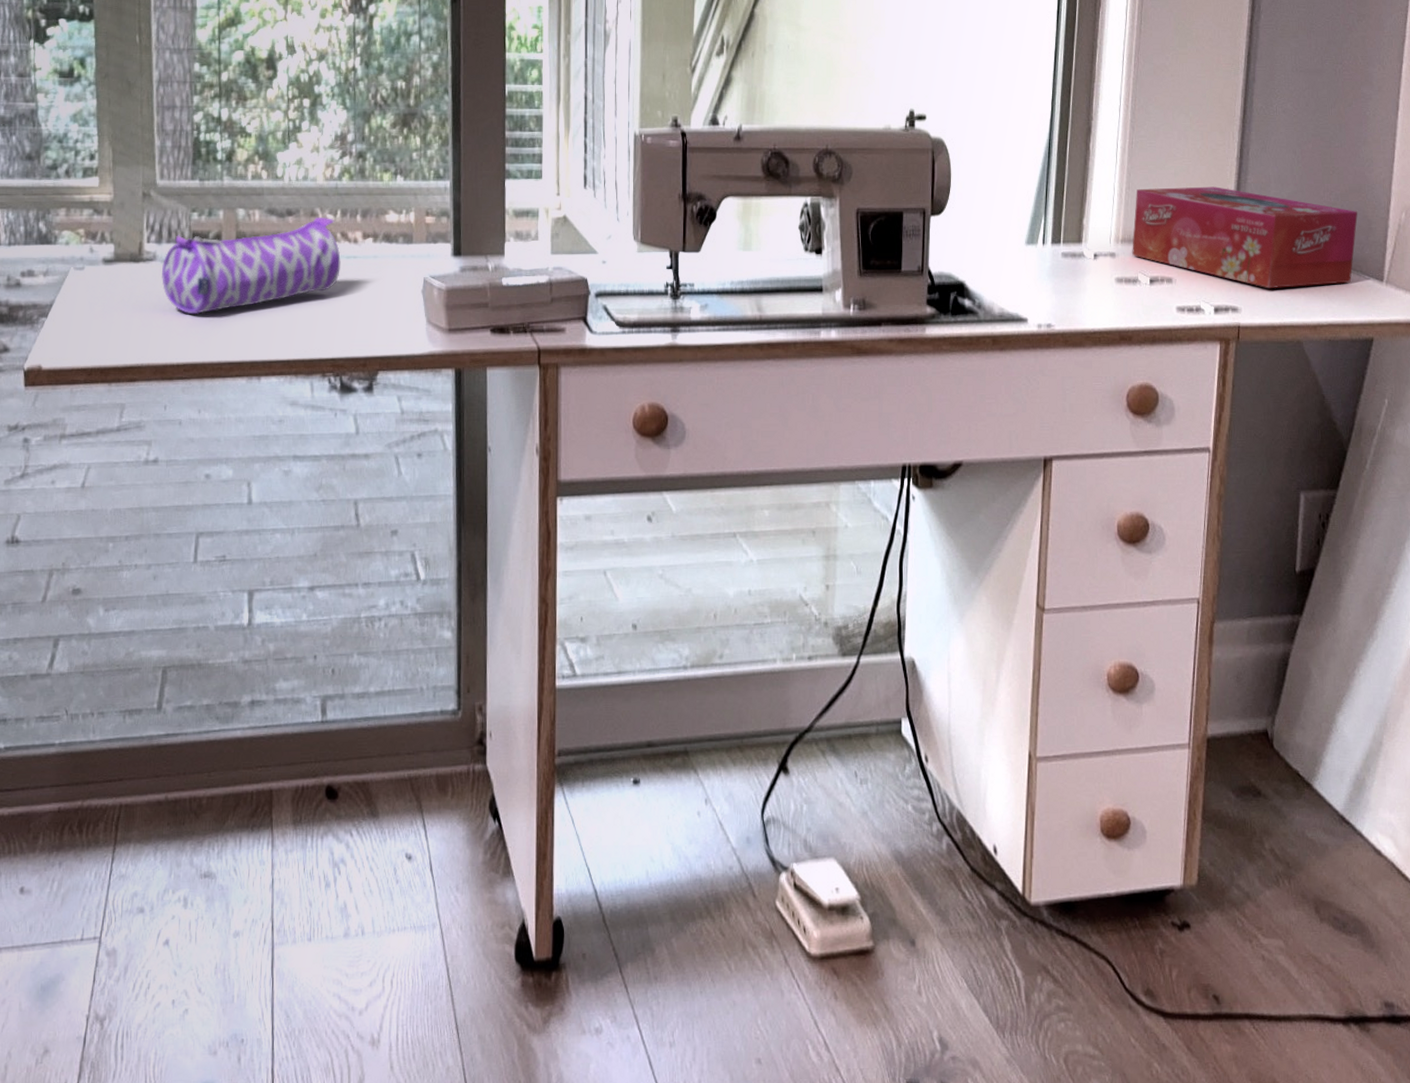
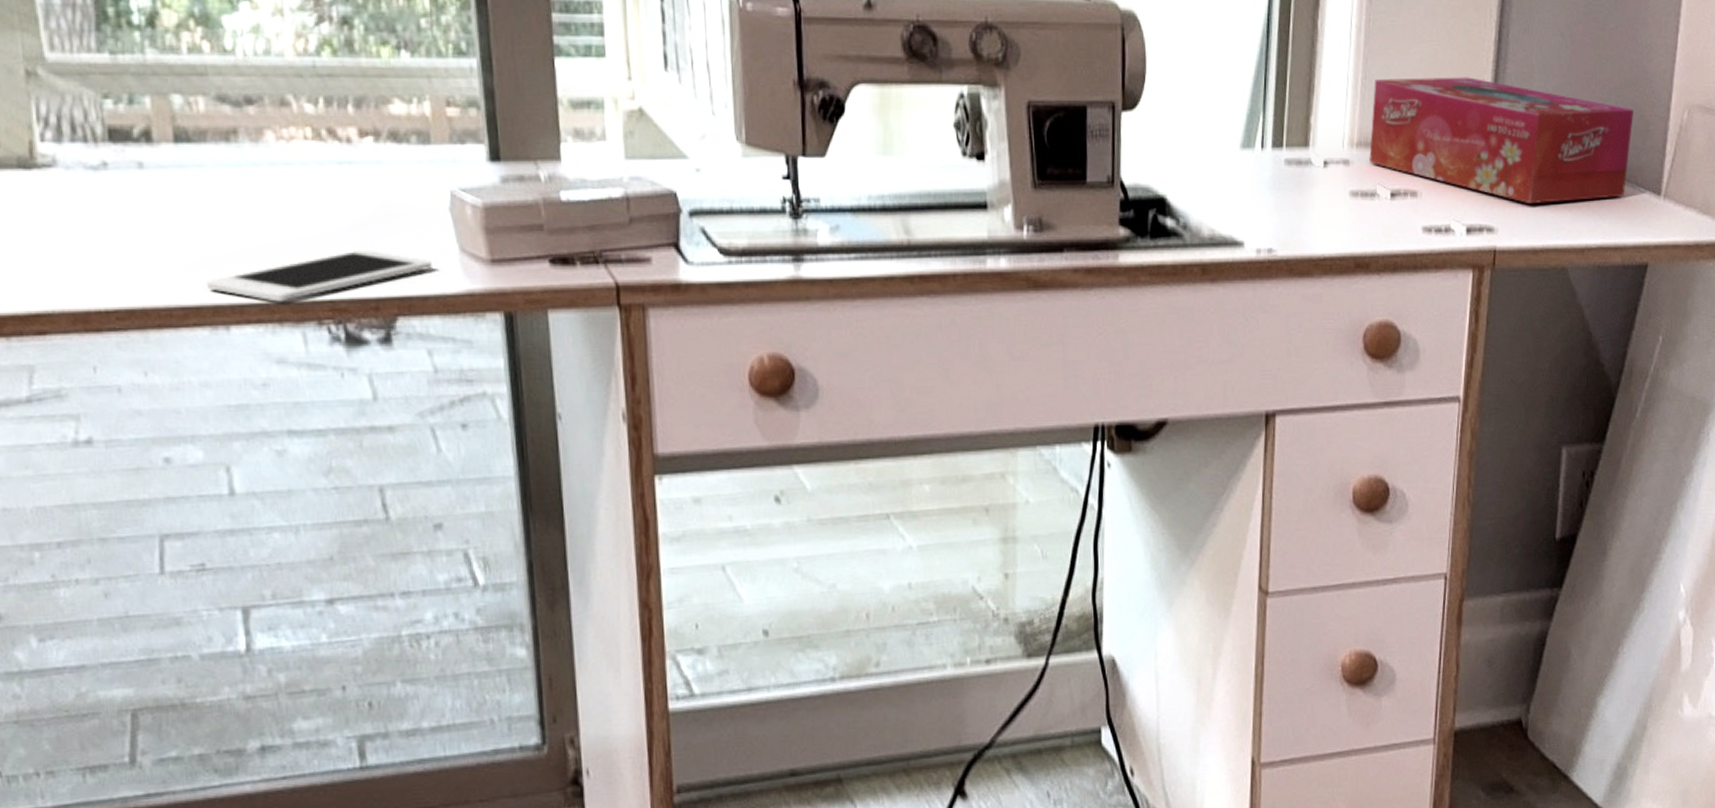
pencil case: present [162,217,341,315] -> none [67,106,331,242]
cell phone: none [248,321,406,359] -> present [207,249,432,302]

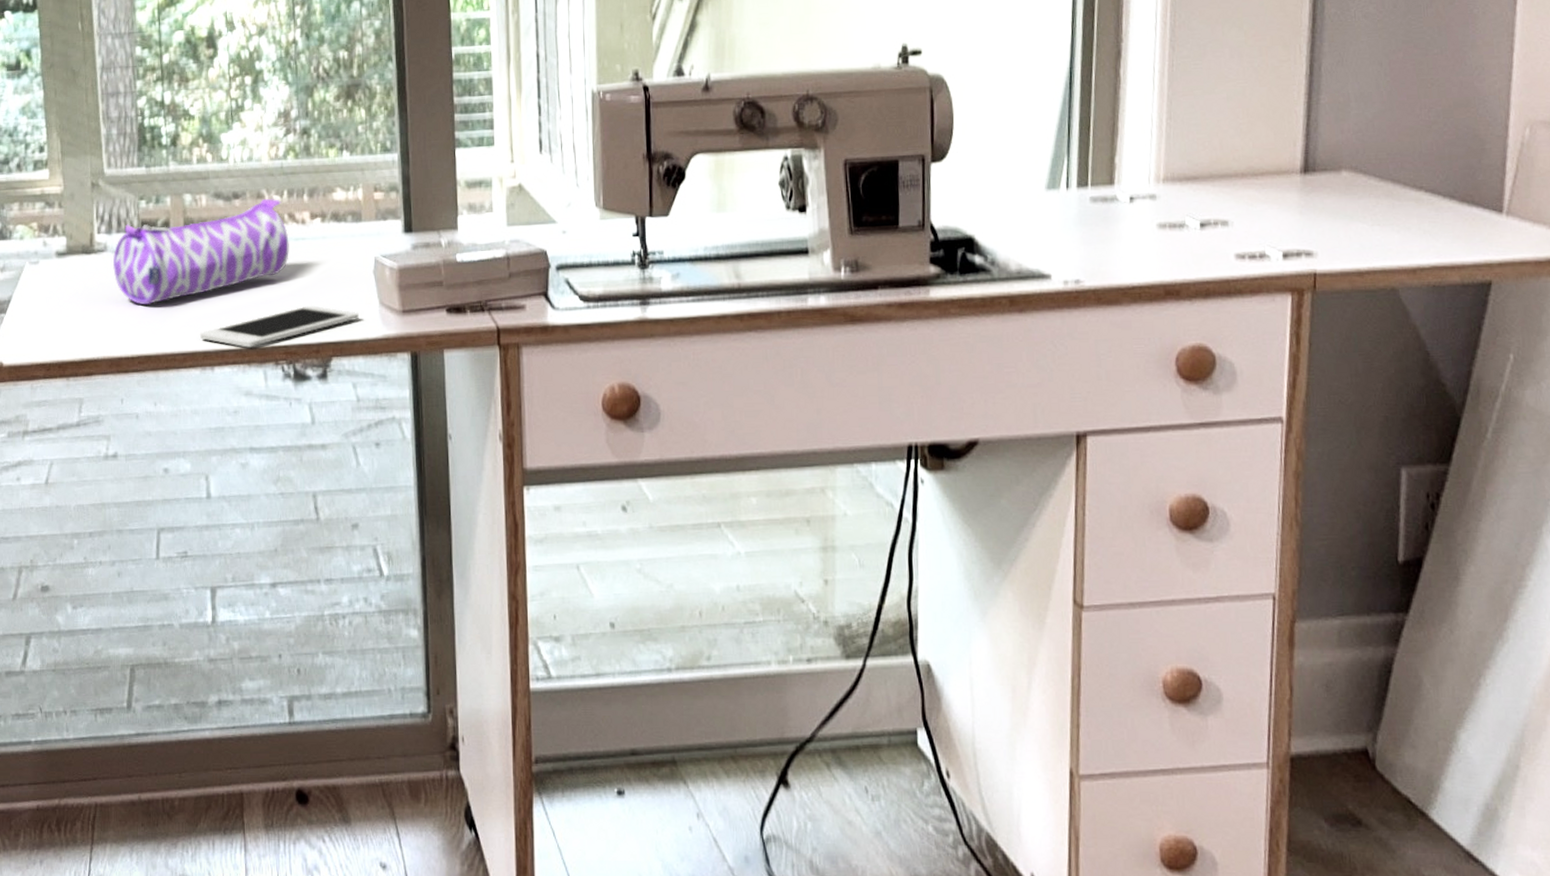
pencil case: none [67,106,331,242] -> present [113,198,289,306]
tissue box: present [1369,77,1633,203] -> none [1176,110,1466,227]

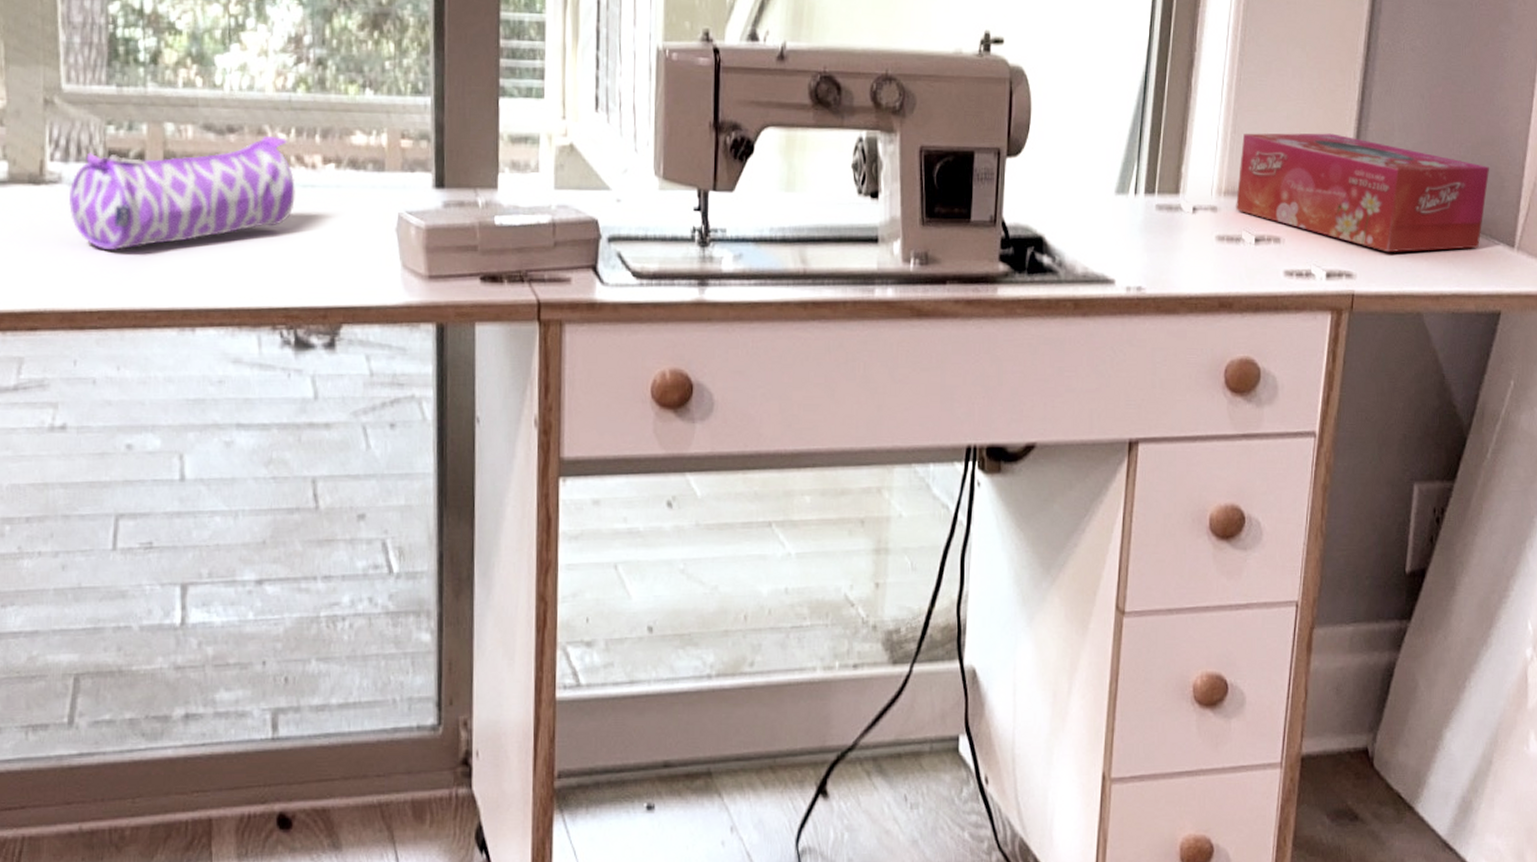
cell phone: present [200,305,359,348] -> none [179,263,377,308]
tissue box: none [1176,110,1466,227] -> present [1236,133,1489,252]

